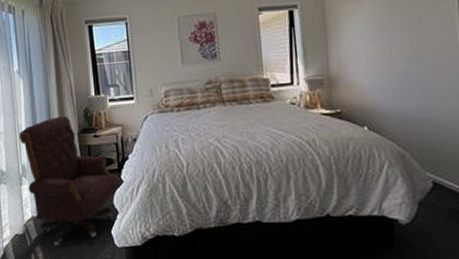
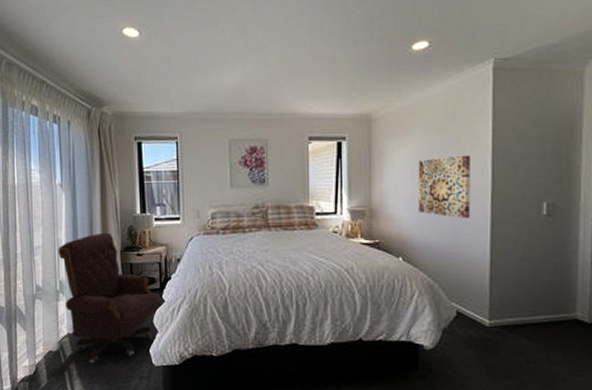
wall art: none [377,13,441,82] -> present [418,155,471,218]

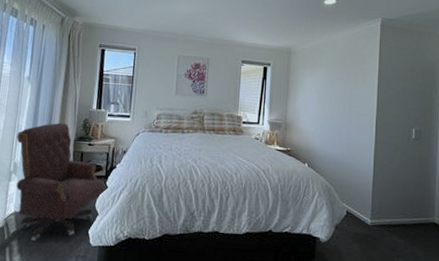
wall art: present [418,155,471,218] -> none [322,87,362,136]

